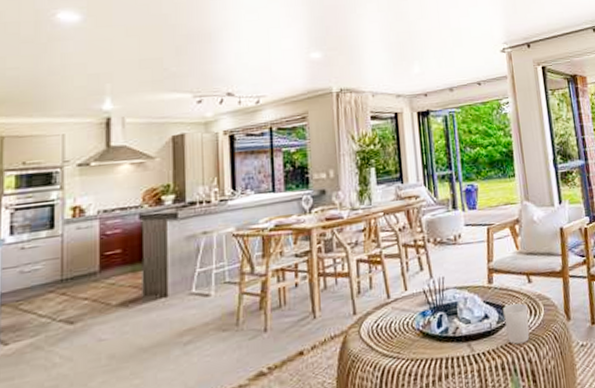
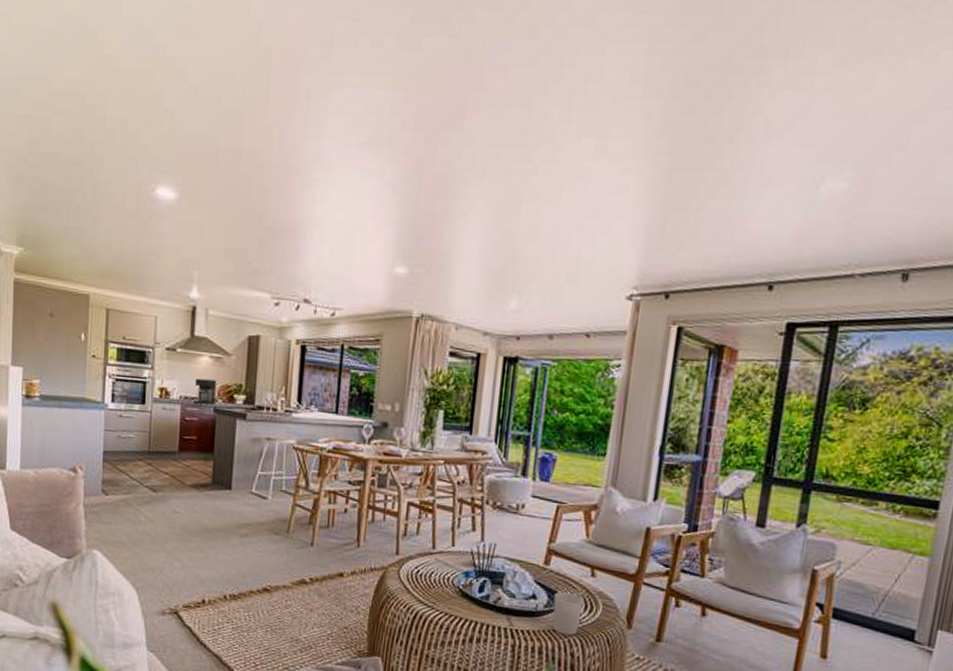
coffee maker: none [114,186,141,216] -> present [193,378,217,406]

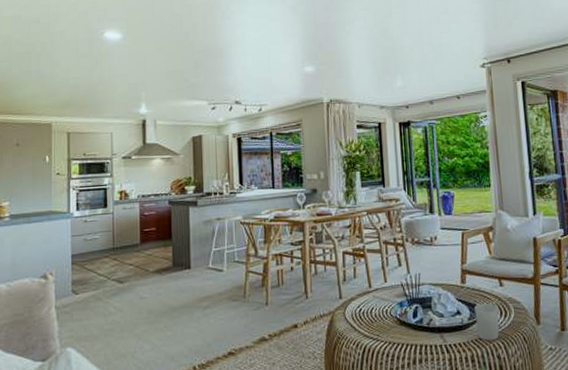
coffee maker: present [193,378,217,406] -> none [150,177,170,200]

